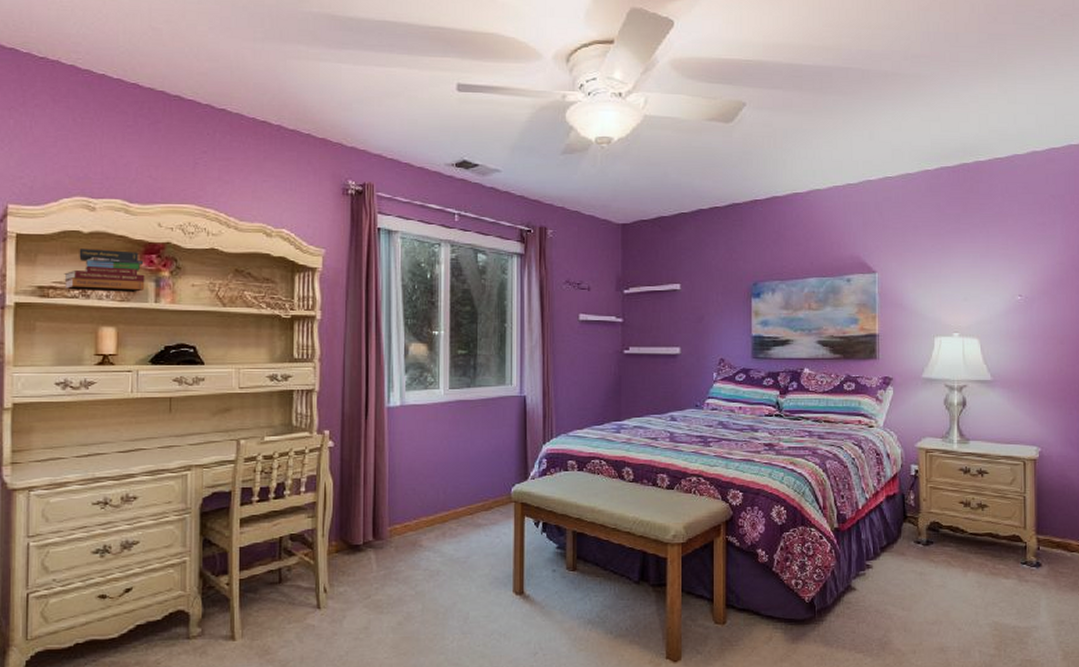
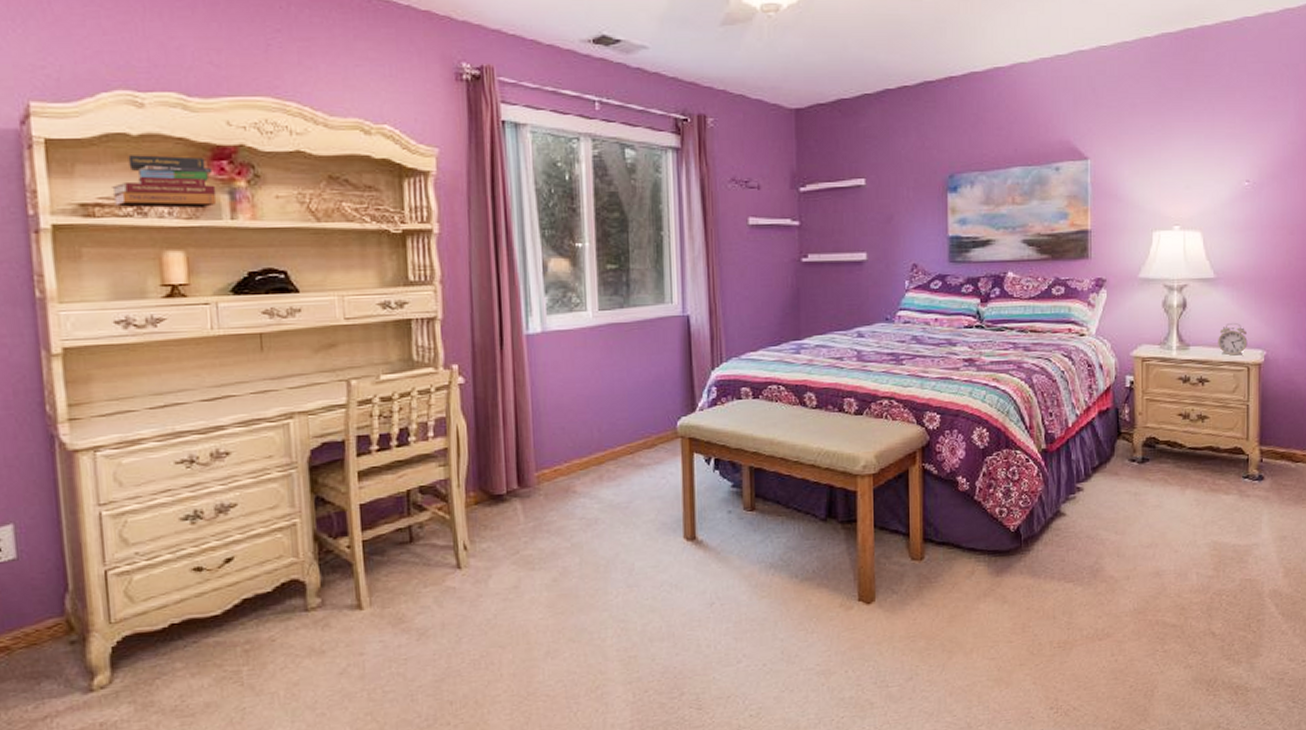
alarm clock: none [996,420,1023,452] -> present [1218,322,1248,357]

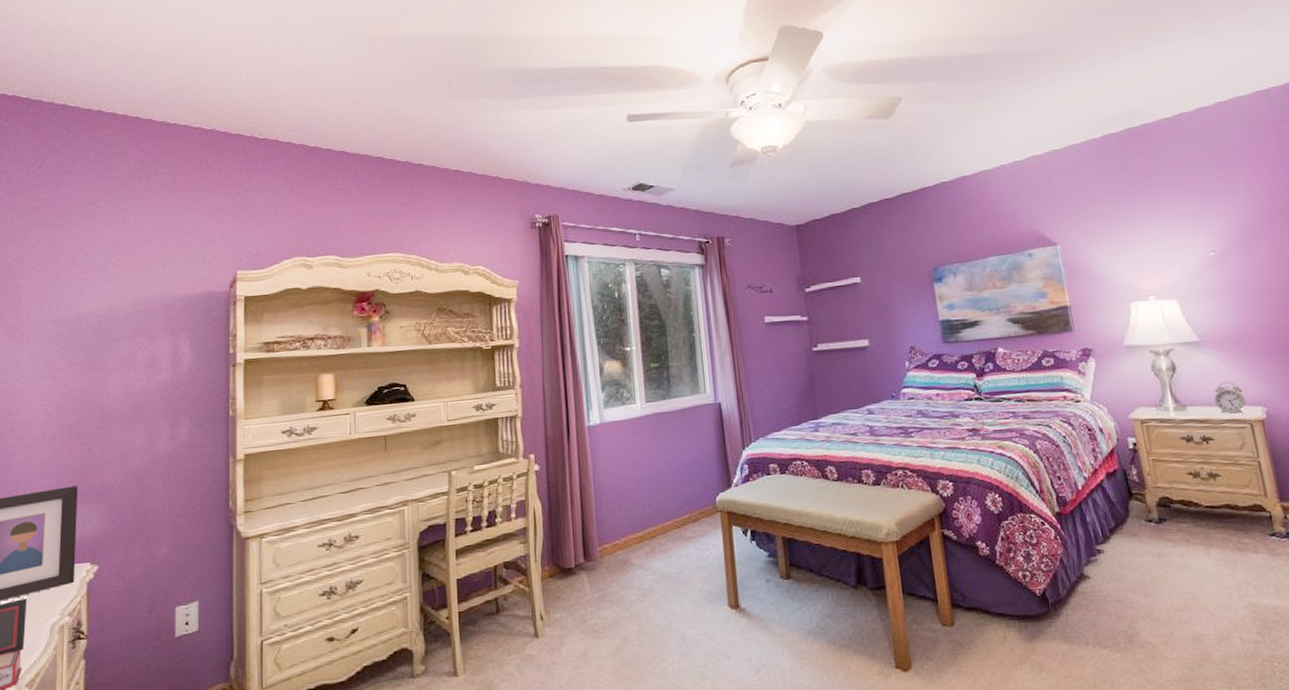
books: present [112,155,217,209] -> none [287,301,358,343]

